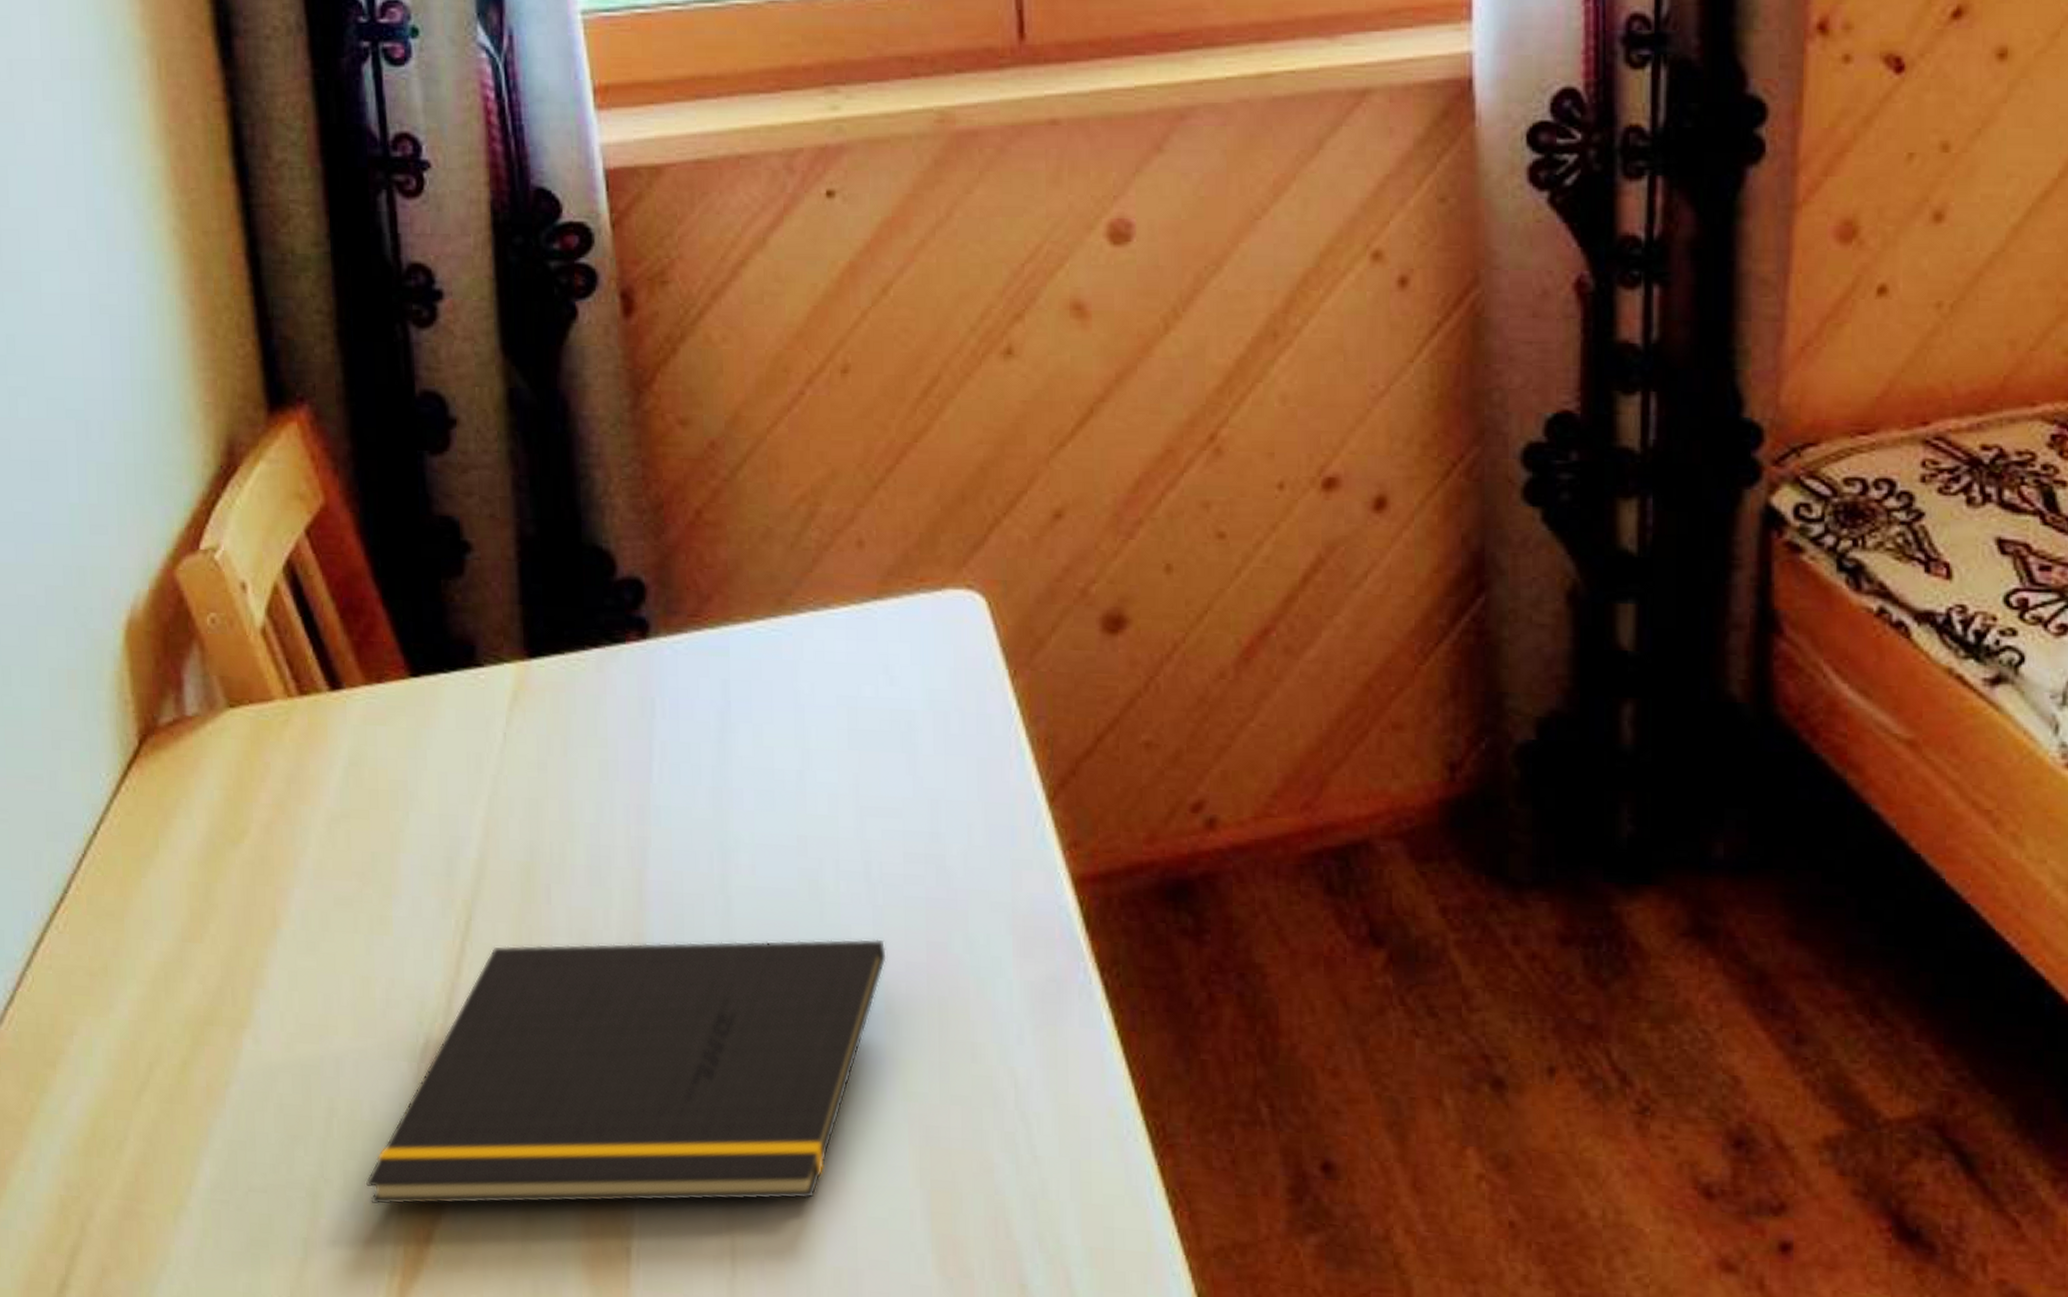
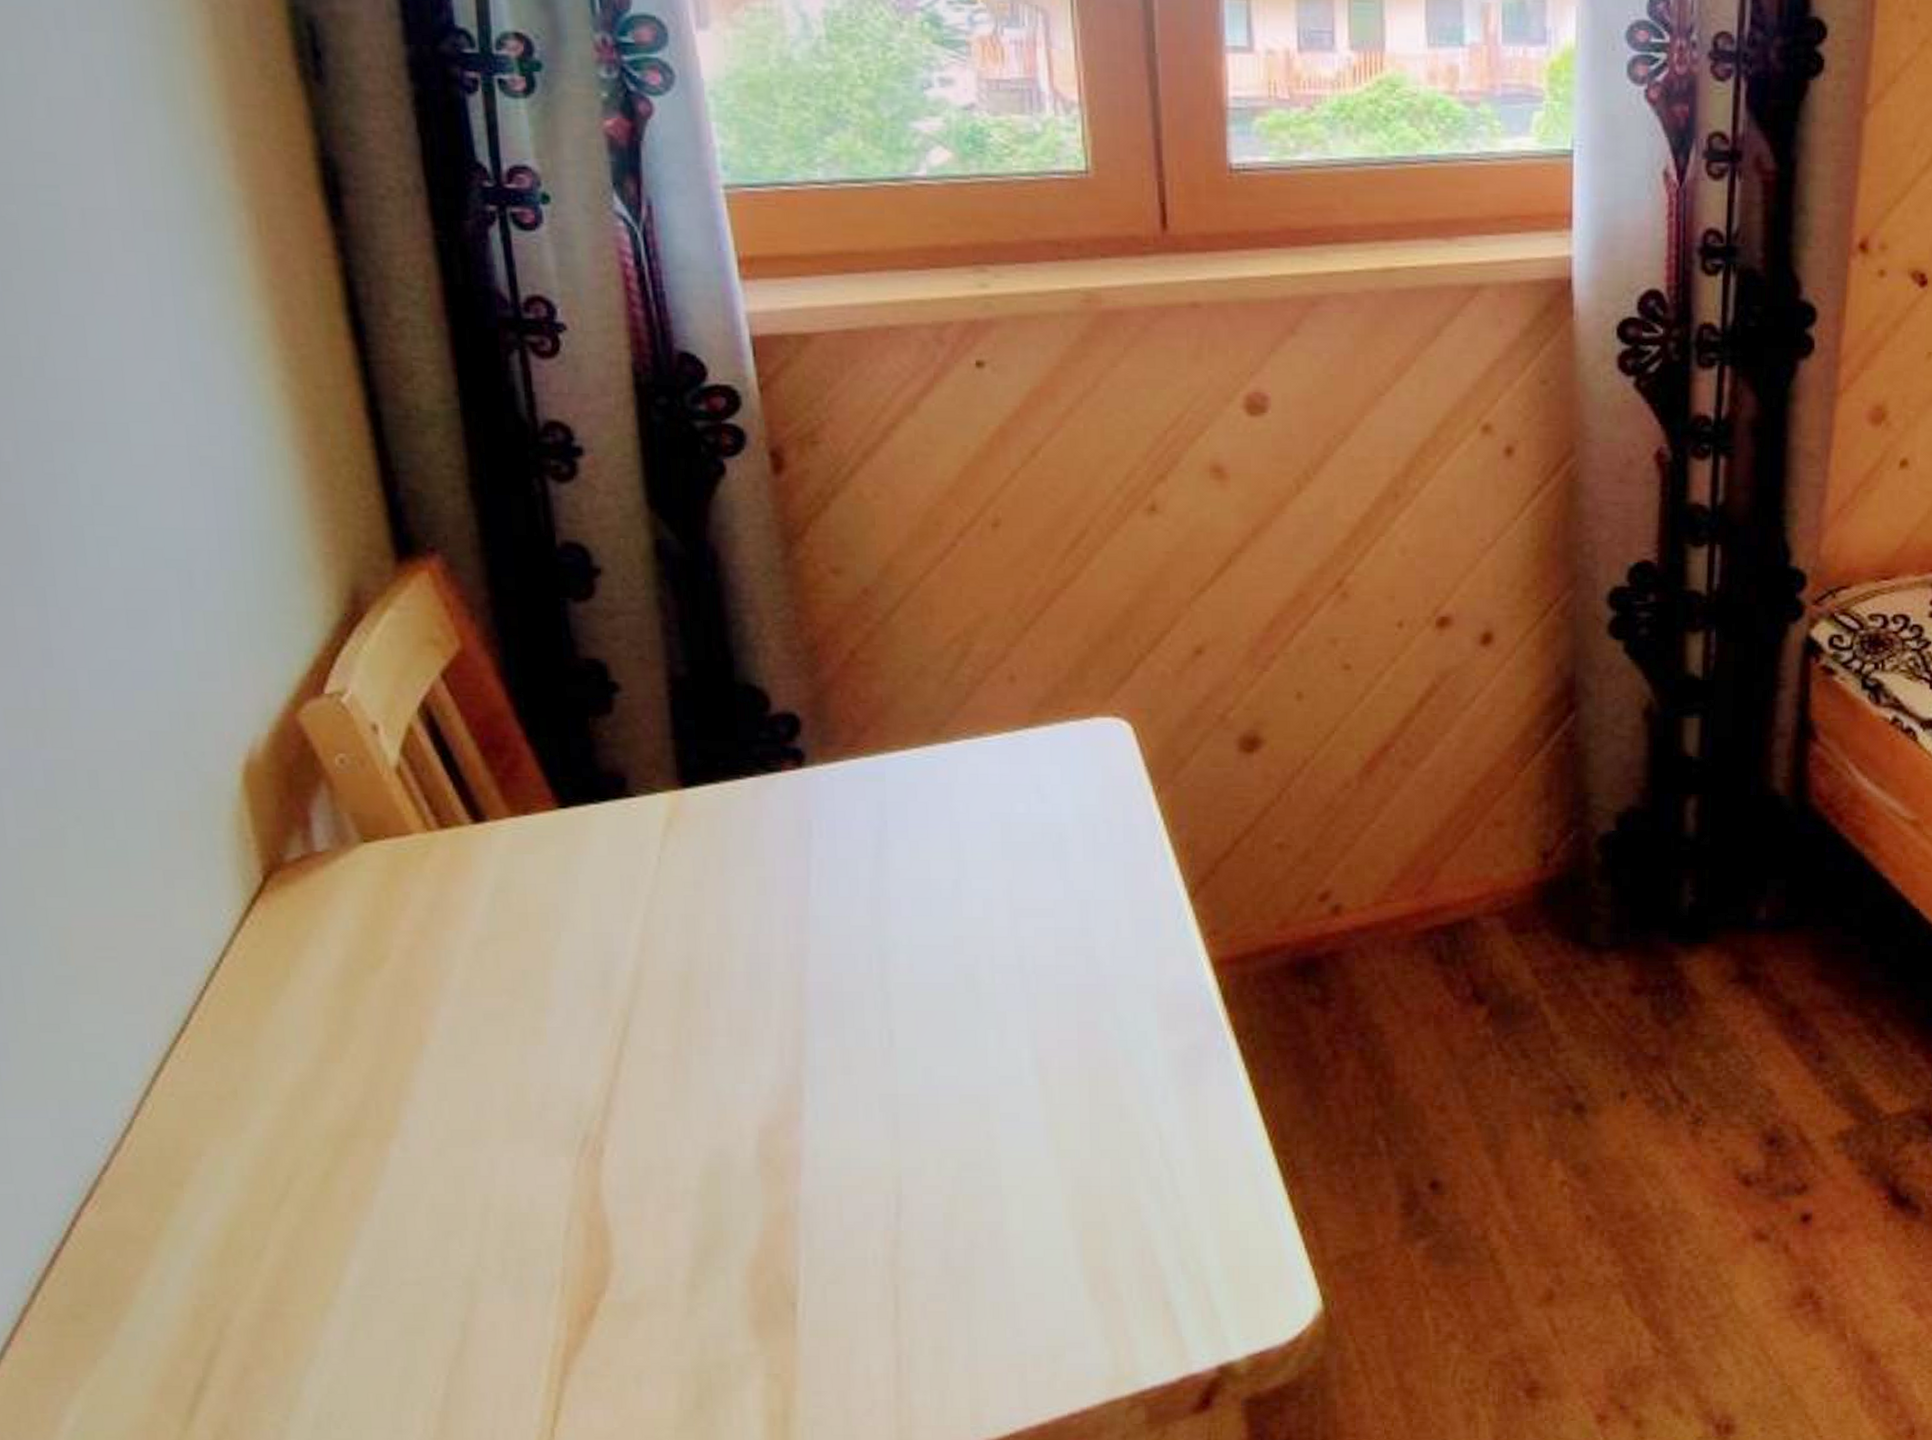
notepad: present [366,938,888,1205] -> none [526,1022,1041,1286]

